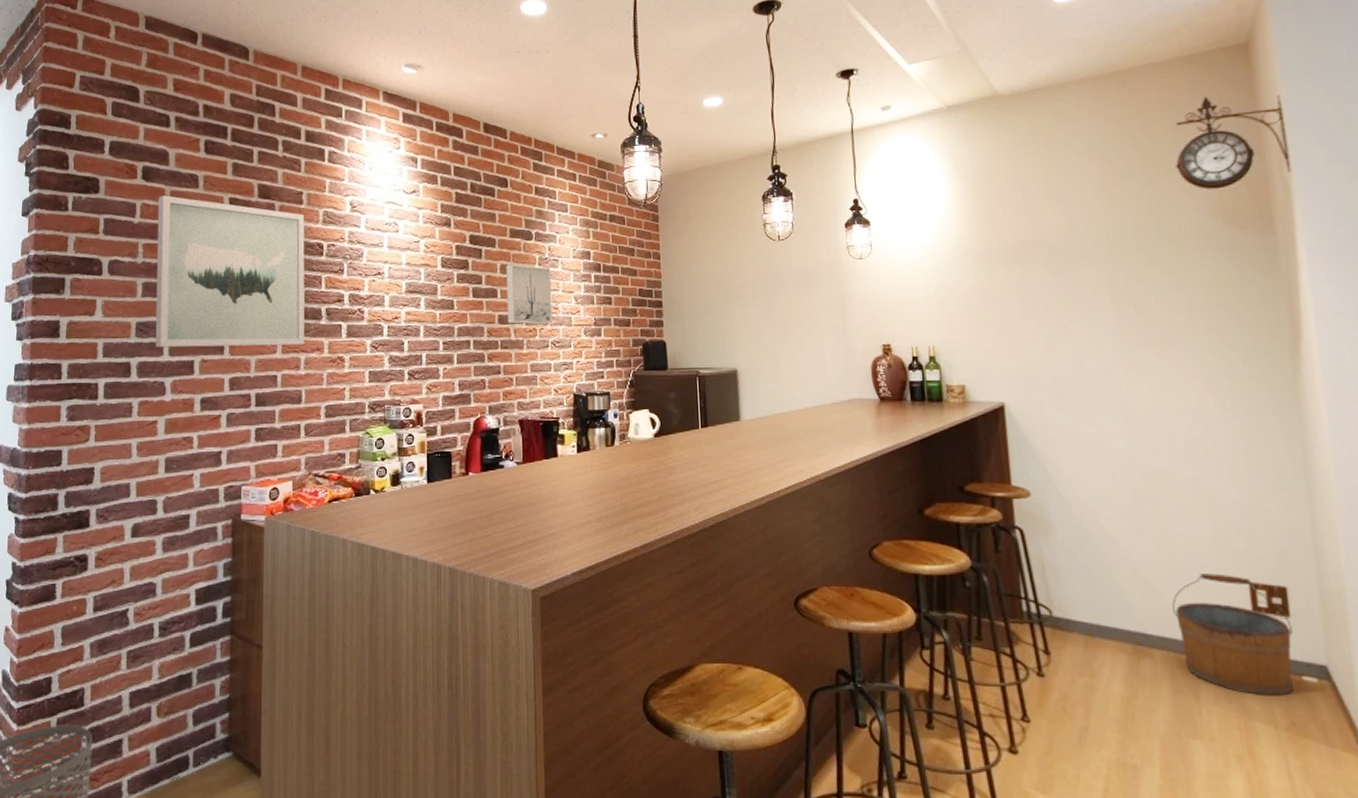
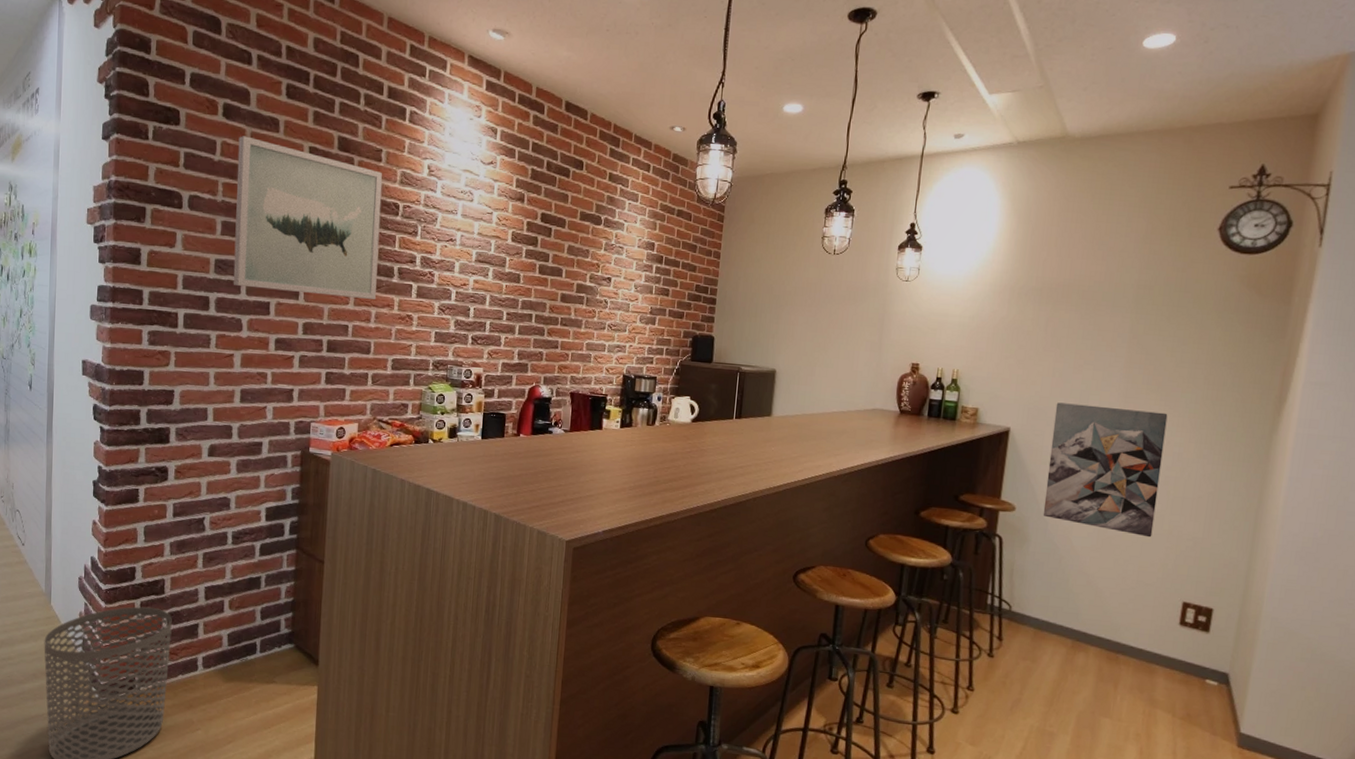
wall art: present [506,264,553,325] -> none [569,246,616,308]
wall art: none [1049,366,1193,510] -> present [1043,402,1168,538]
bucket: present [1172,573,1294,696] -> none [1113,590,1209,693]

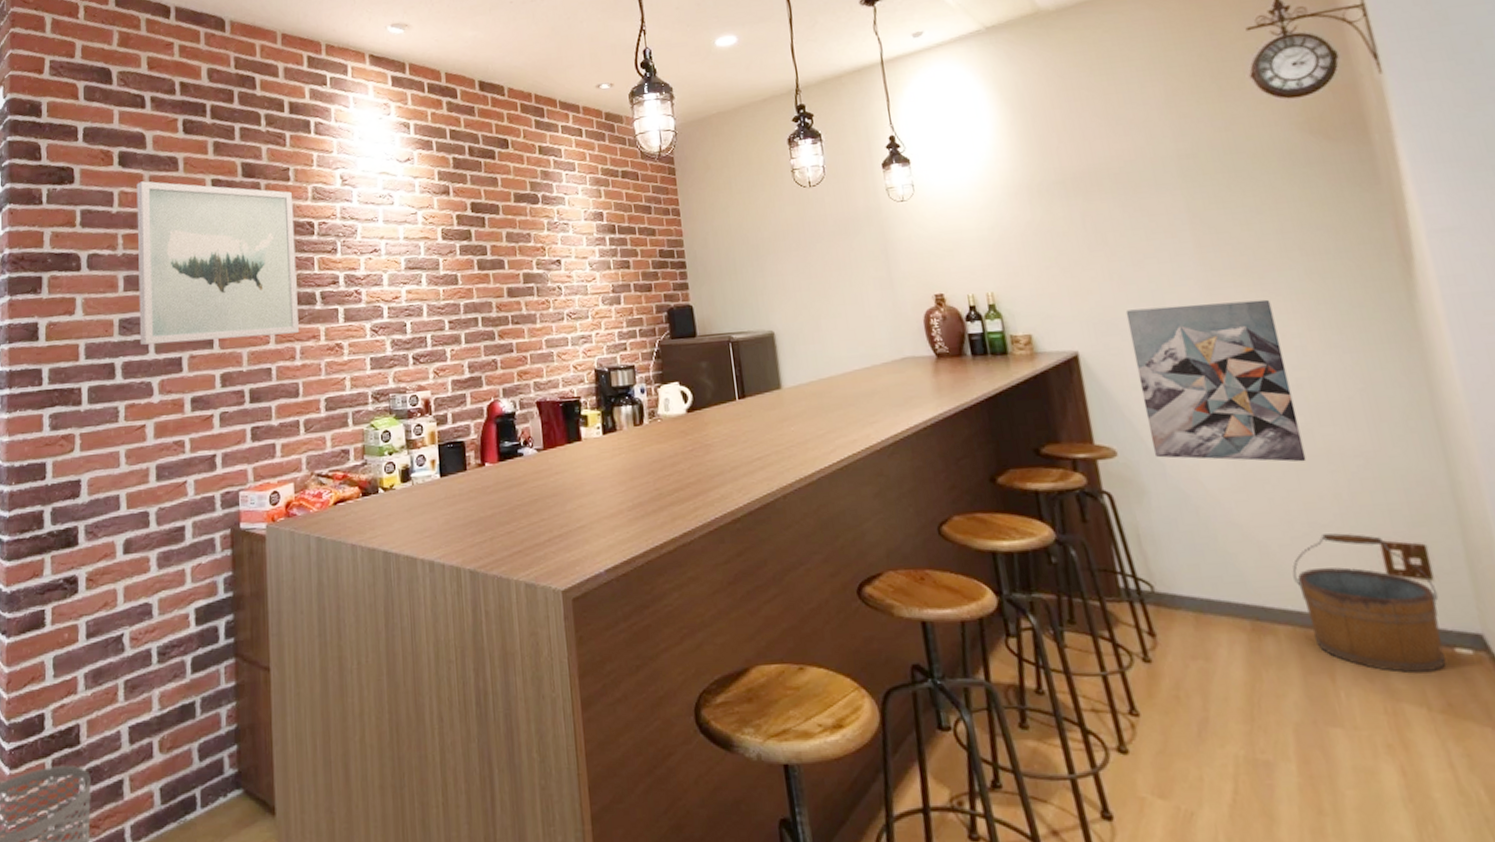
bucket: none [1113,590,1209,693] -> present [1292,533,1446,674]

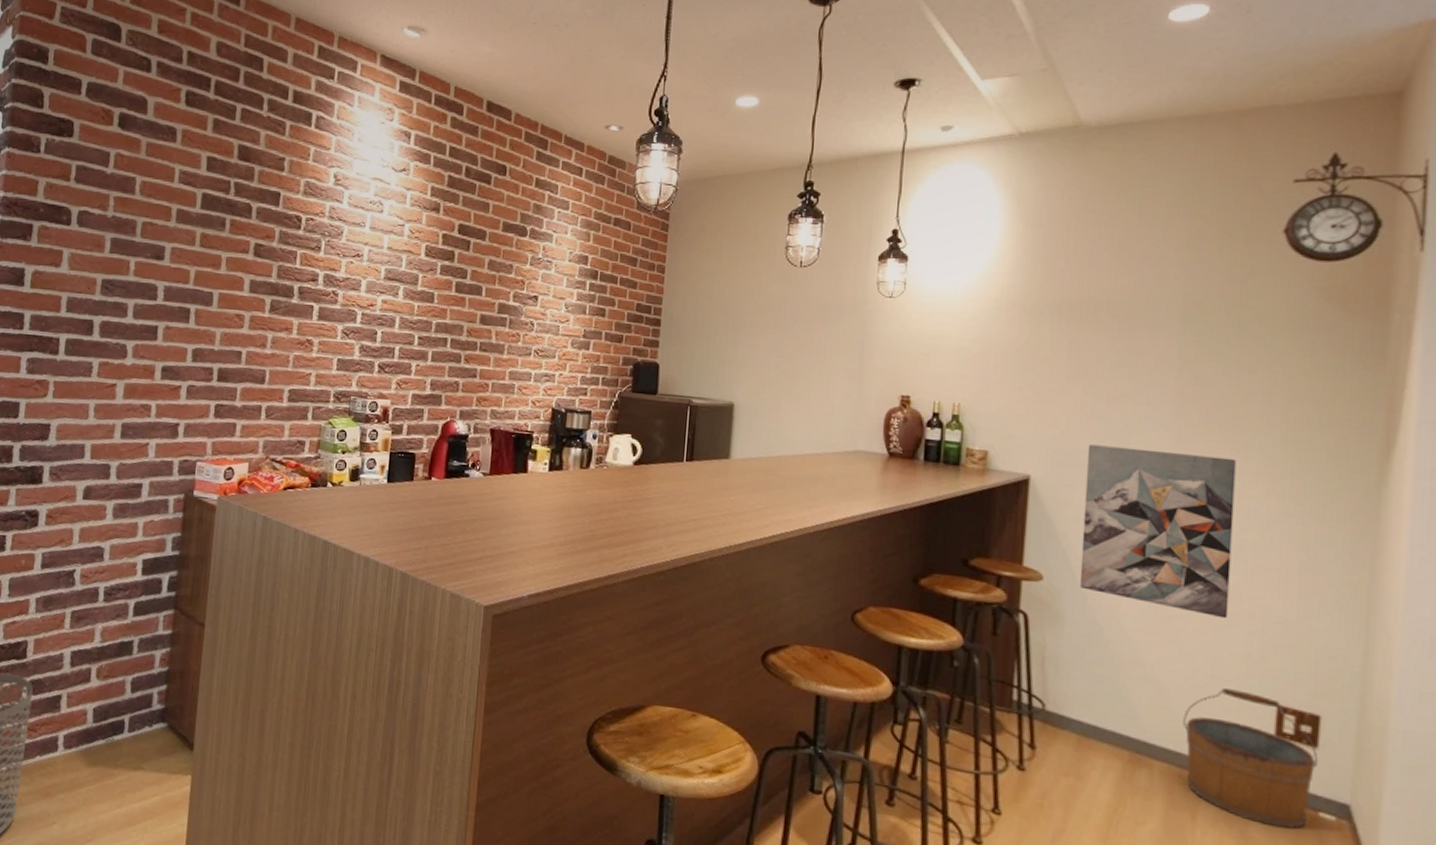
wall art: present [136,181,299,345] -> none [119,147,284,322]

